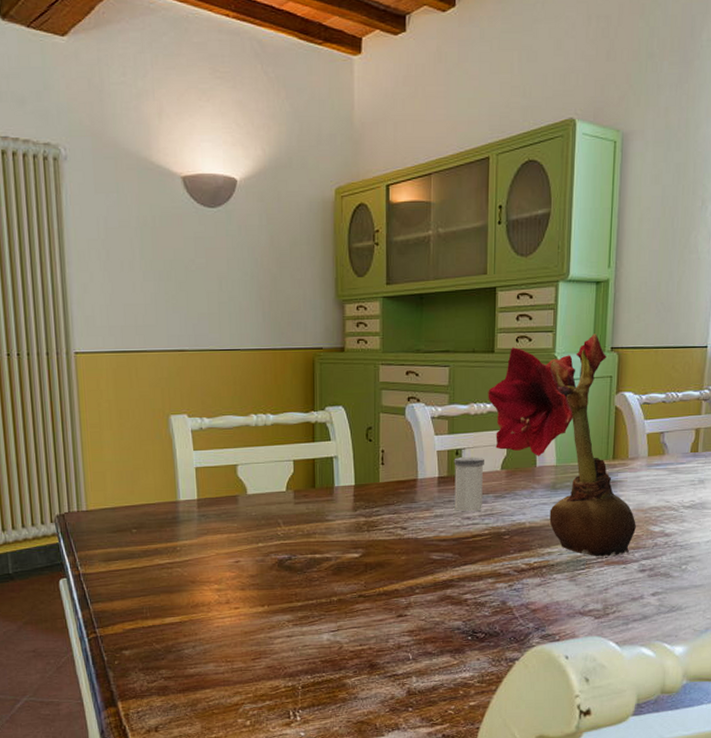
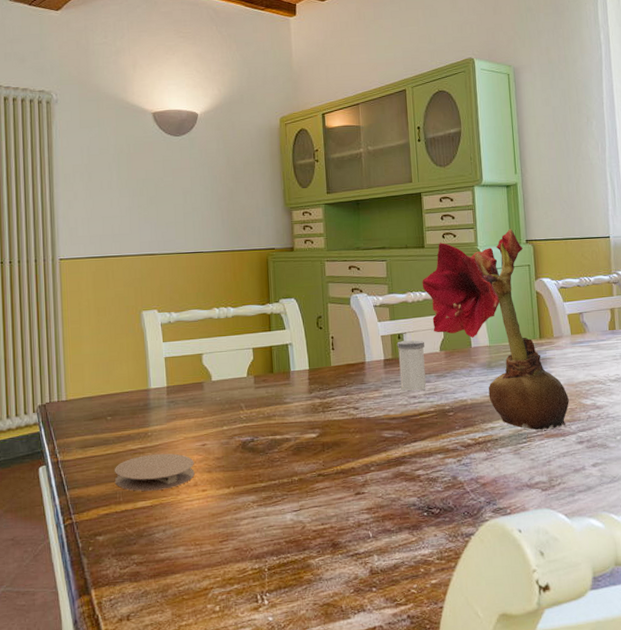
coaster: none [141,569,227,607] -> present [115,453,195,491]

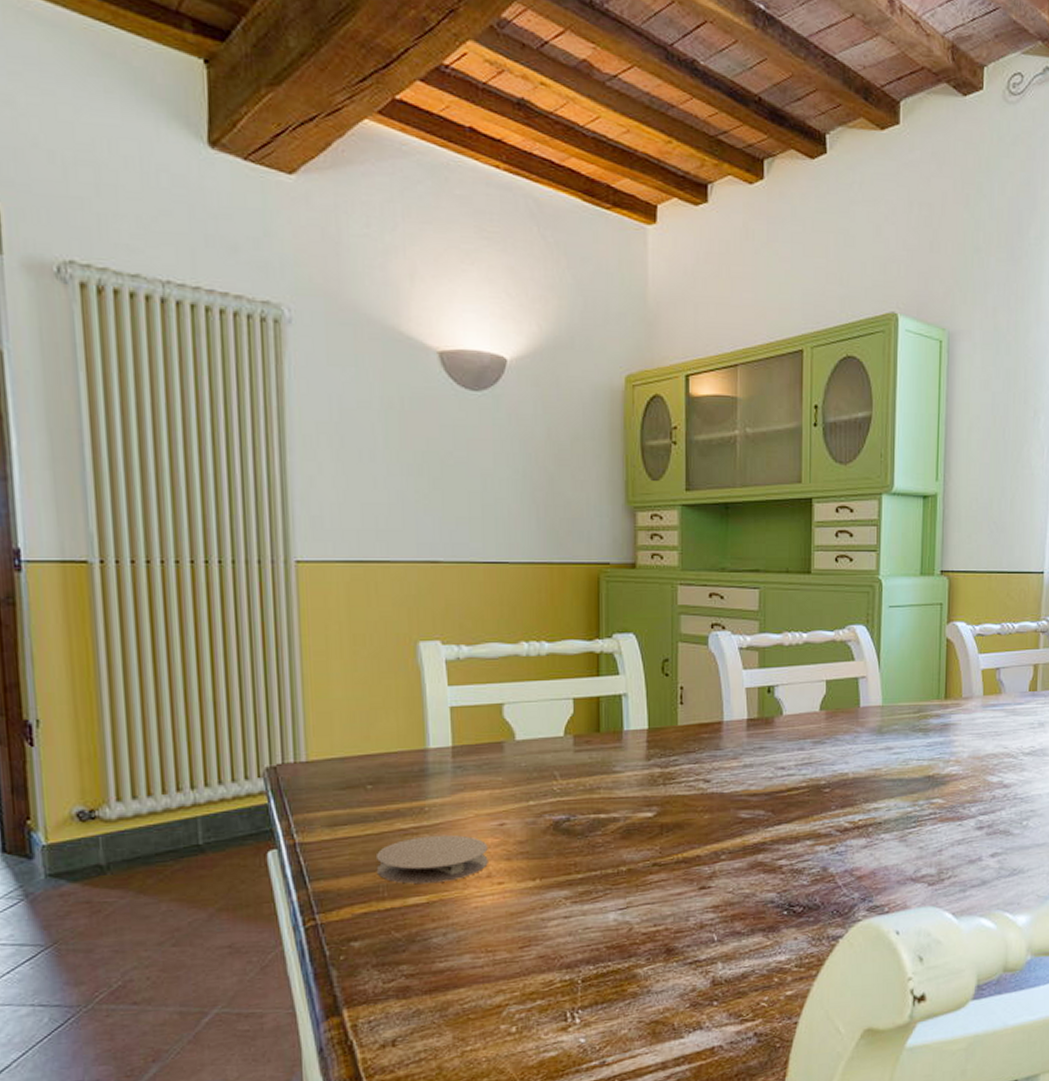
salt shaker: present [396,340,426,391] -> none [765,695,800,761]
flower: present [422,229,569,431] -> none [804,555,972,813]

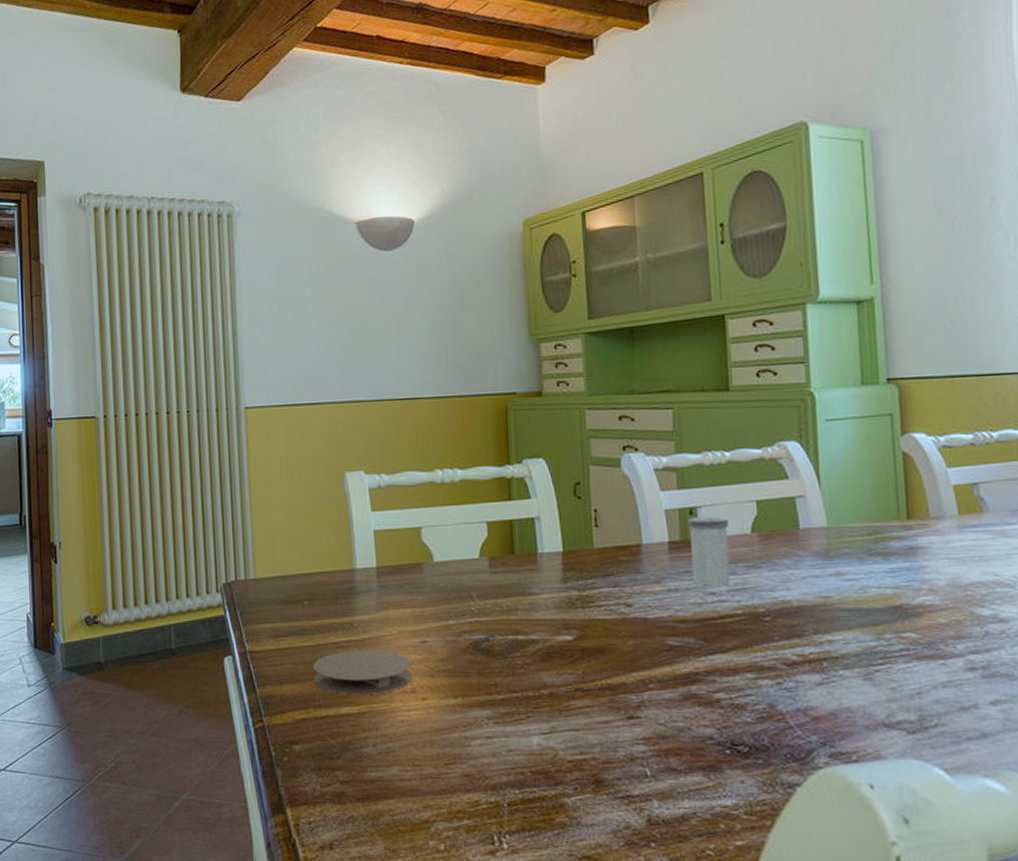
salt shaker: none [765,695,800,761] -> present [687,517,731,586]

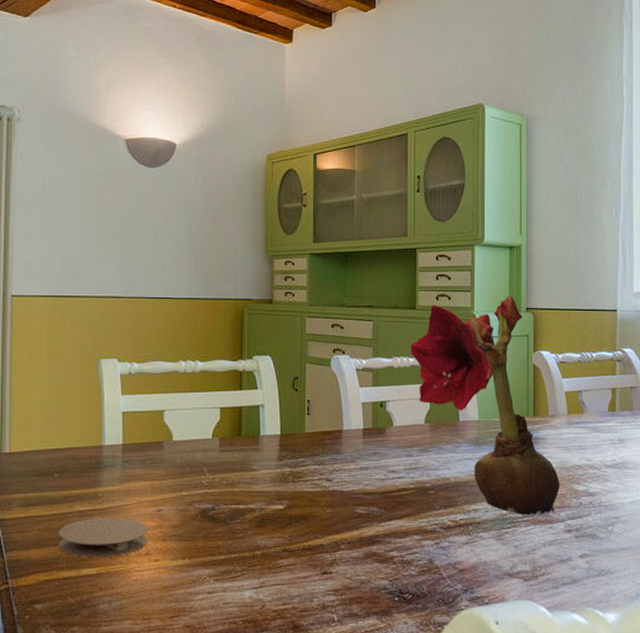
salt shaker: present [687,517,731,586] -> none [378,410,408,465]
flower: none [725,363,954,649] -> present [410,295,560,516]

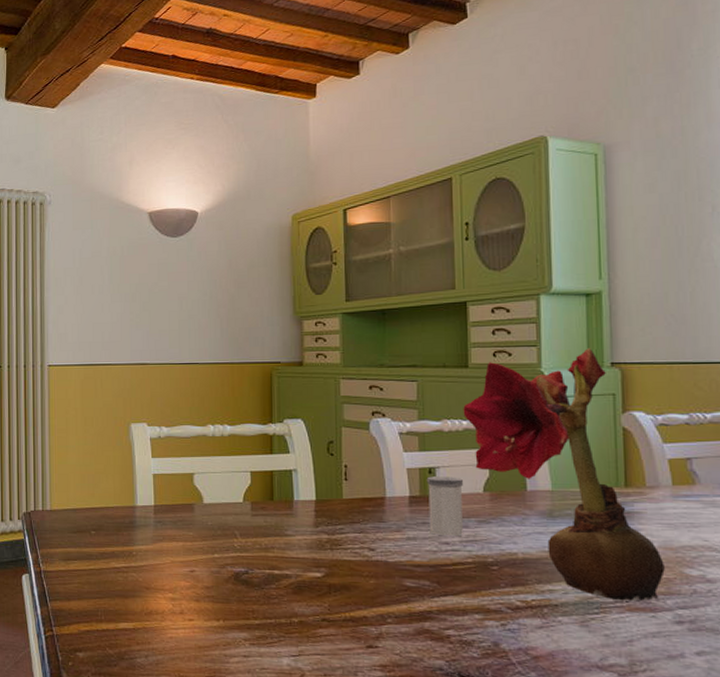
coaster: present [59,517,148,557] -> none [97,574,181,613]
salt shaker: none [378,410,408,465] -> present [426,476,463,537]

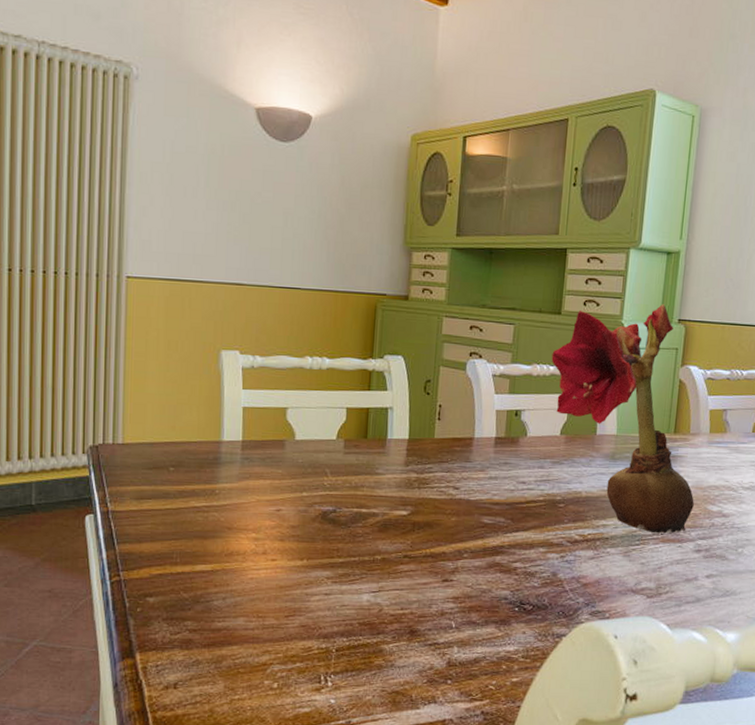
salt shaker: present [426,476,463,537] -> none [510,418,544,477]

